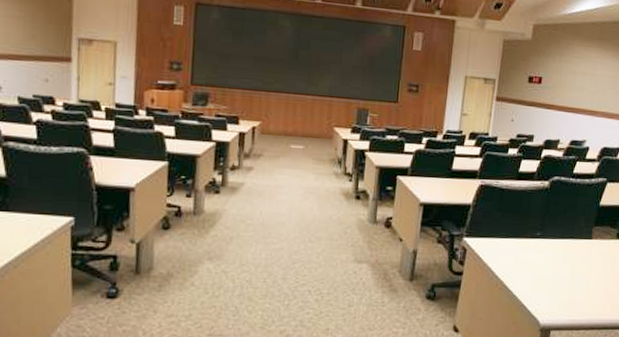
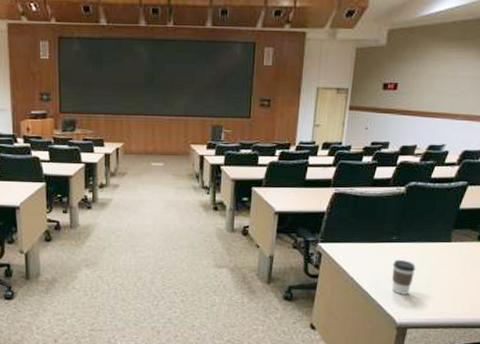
coffee cup: none [535,256,559,294] -> present [391,259,416,295]

